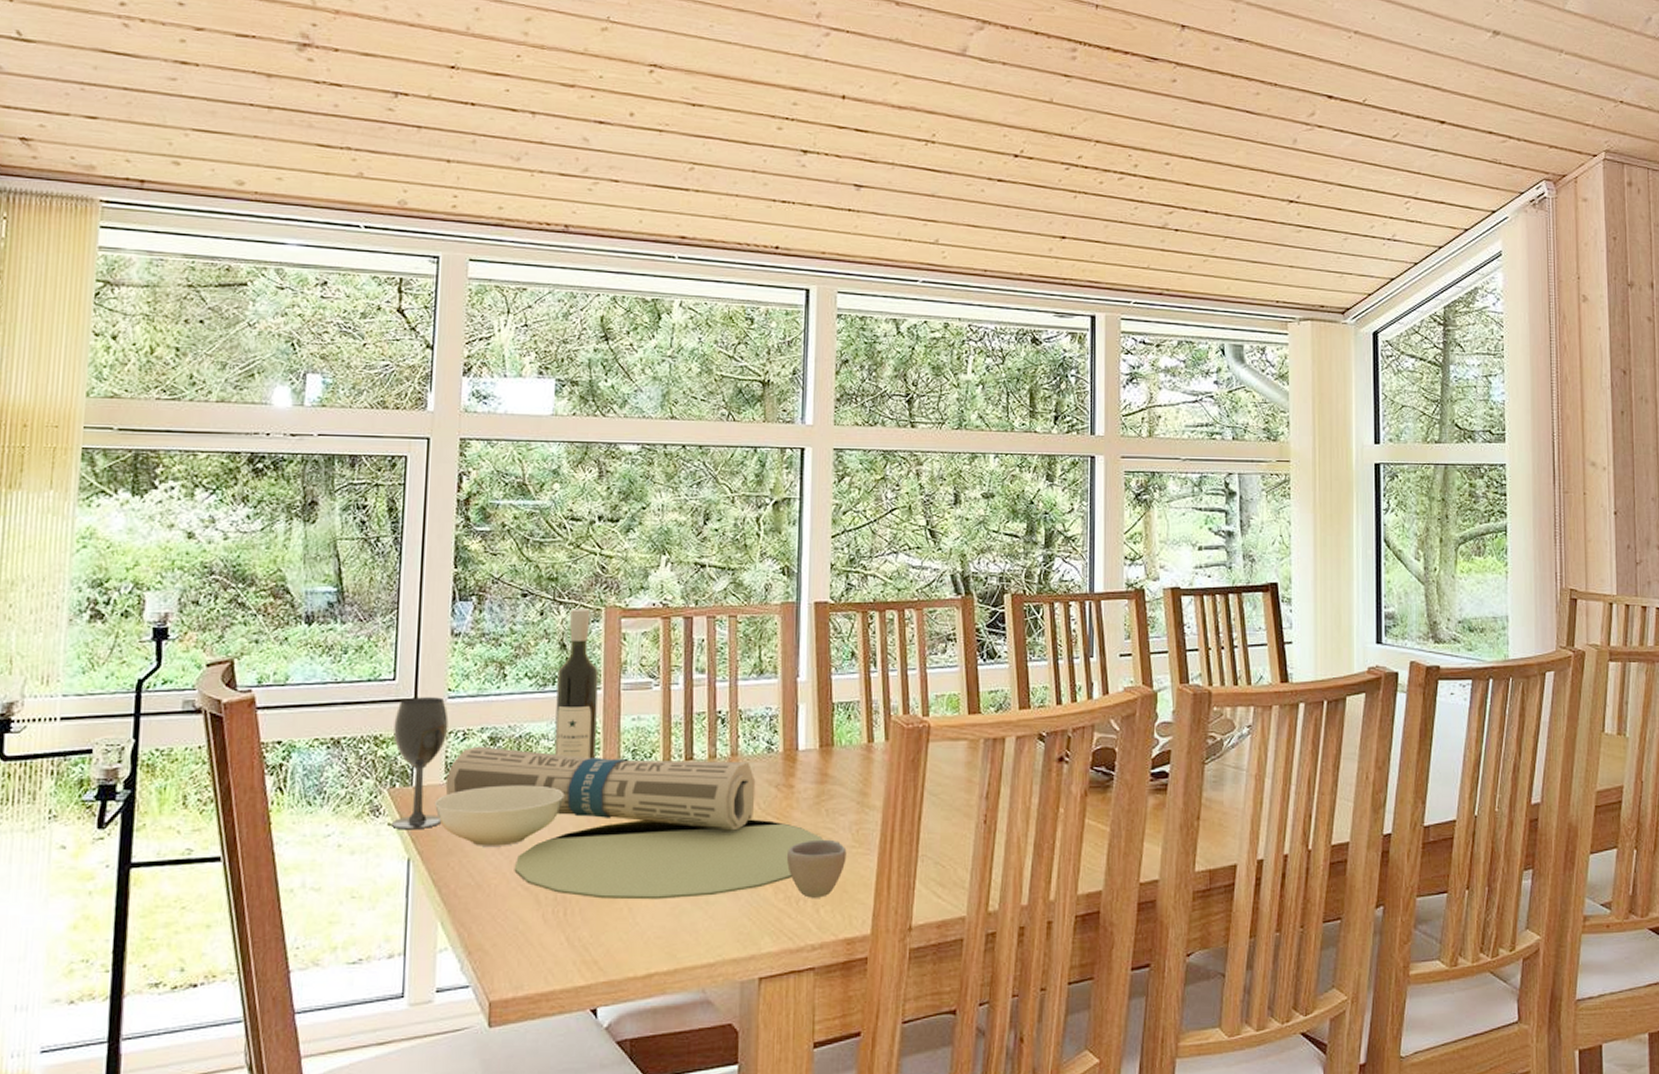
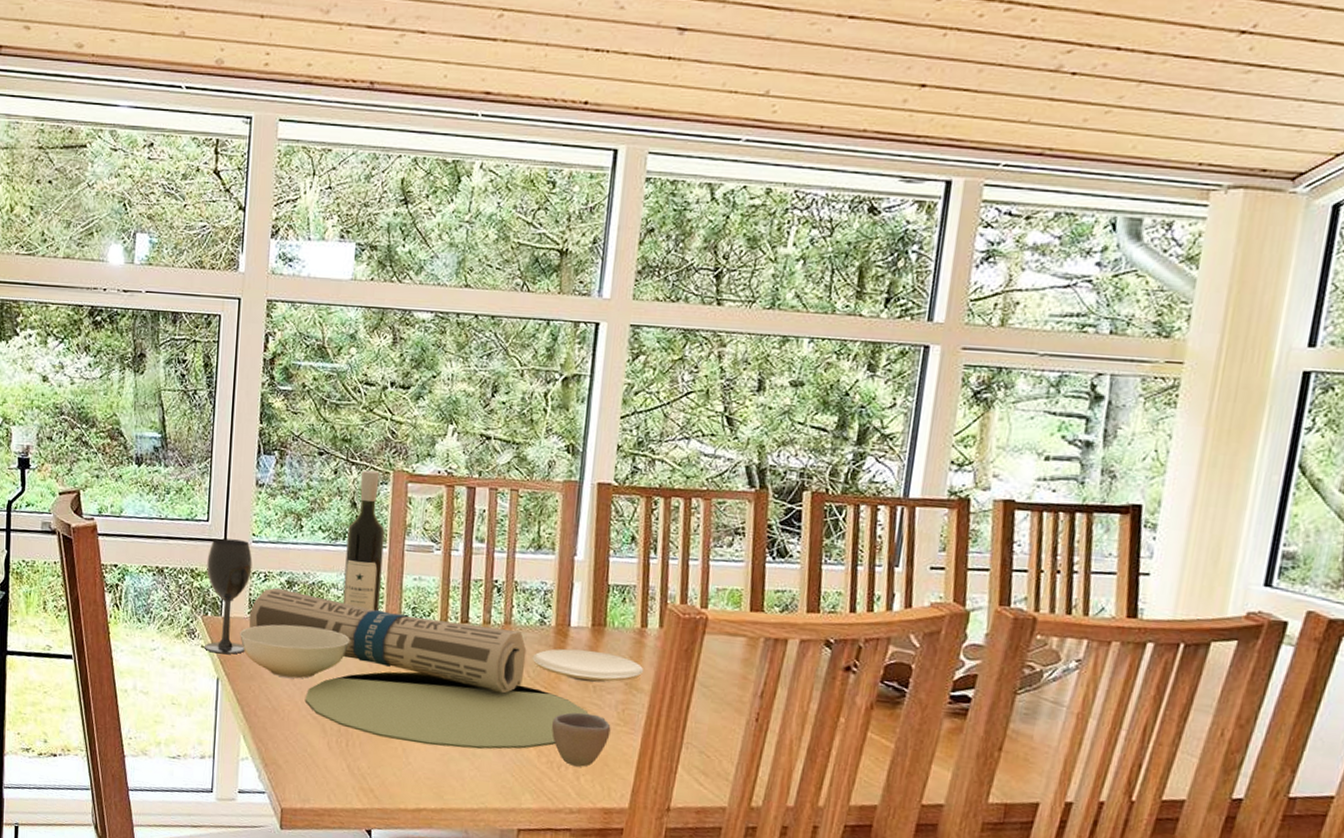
plate: none [761,772,875,805] -> present [532,648,644,683]

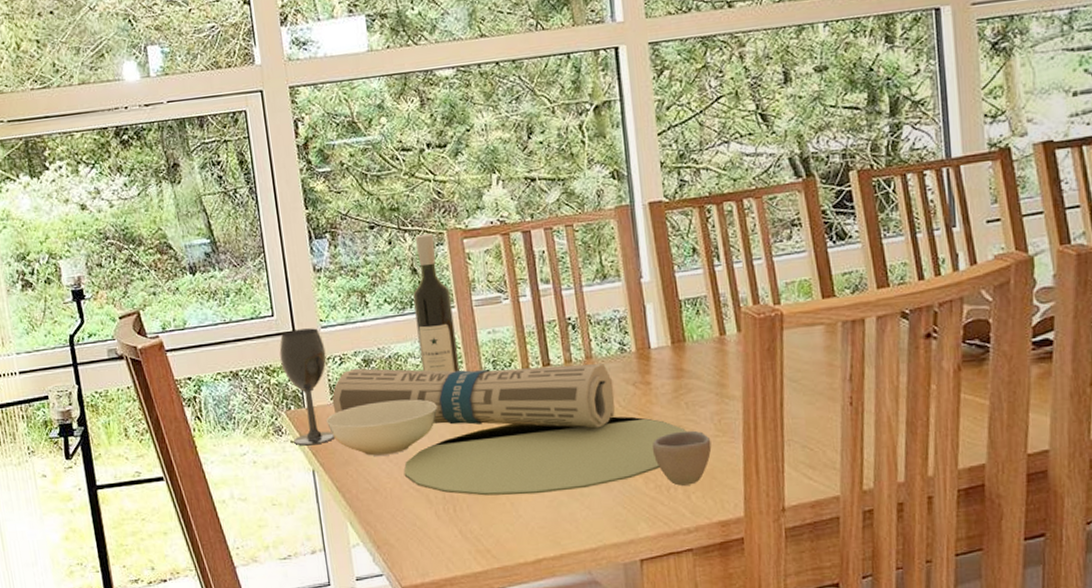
plate: present [532,648,644,683] -> none [619,367,732,400]

